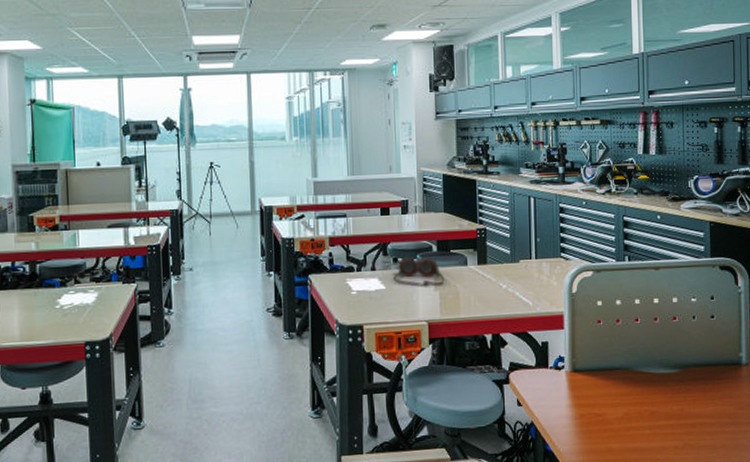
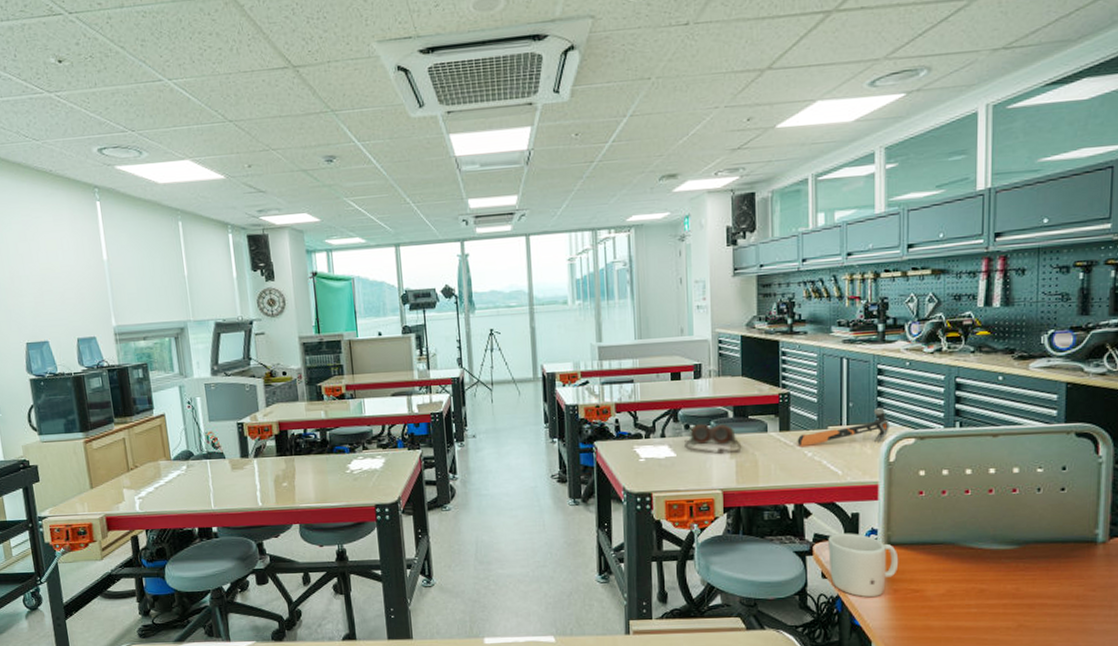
claw hammer: none [493,243,571,280] -> present [797,408,889,448]
mug: none [522,361,583,423] -> present [828,533,899,598]

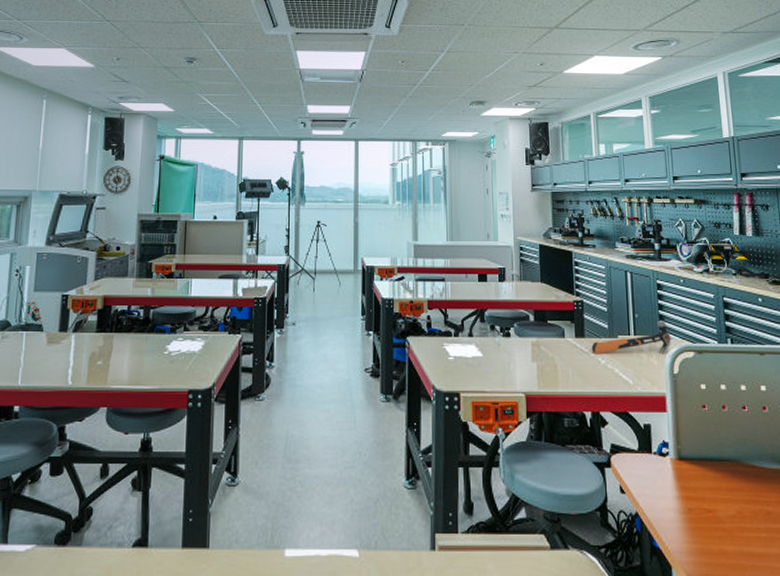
goggles: present [684,423,742,455] -> none [490,325,542,357]
mug: present [828,533,899,598] -> none [624,445,691,517]

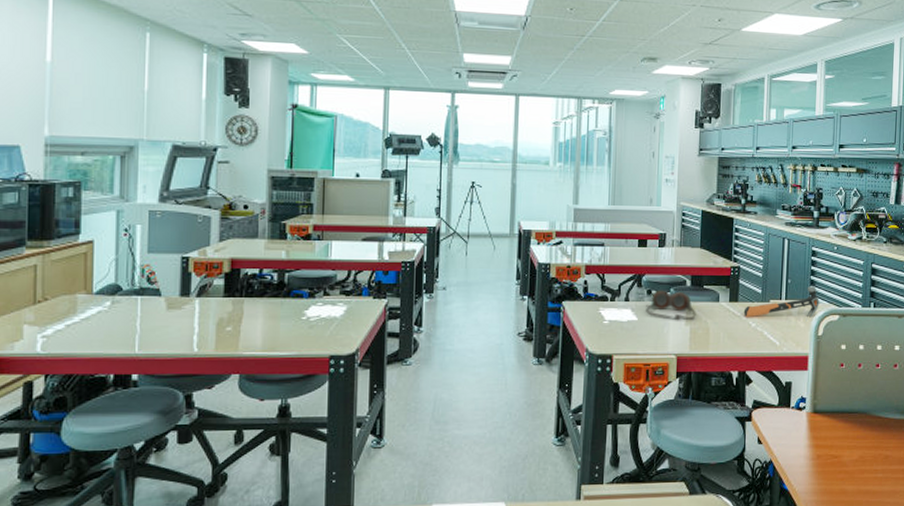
goggles: none [490,325,542,357] -> present [646,290,696,321]

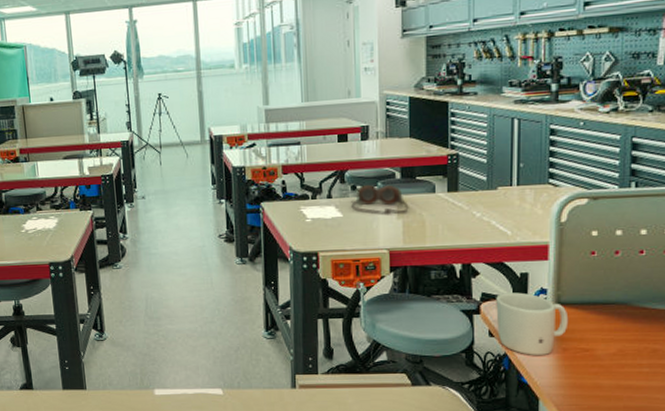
claw hammer: present [743,286,819,318] -> none [465,168,561,208]
mug: none [764,400,822,463] -> present [496,292,569,356]

